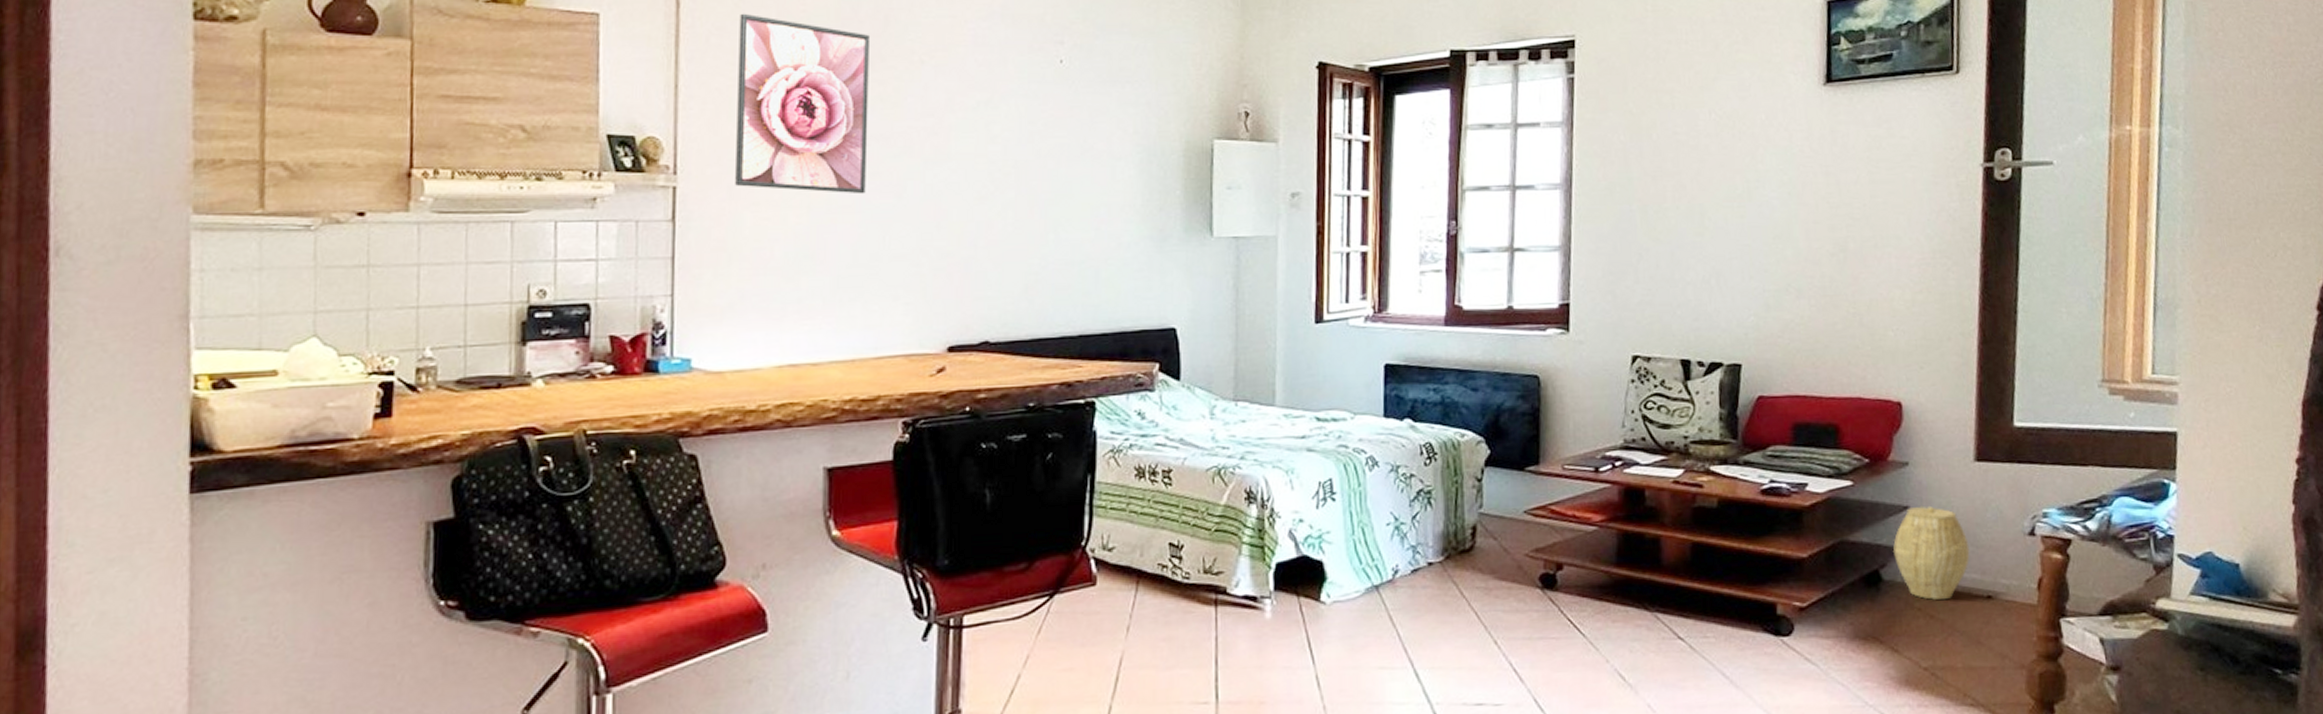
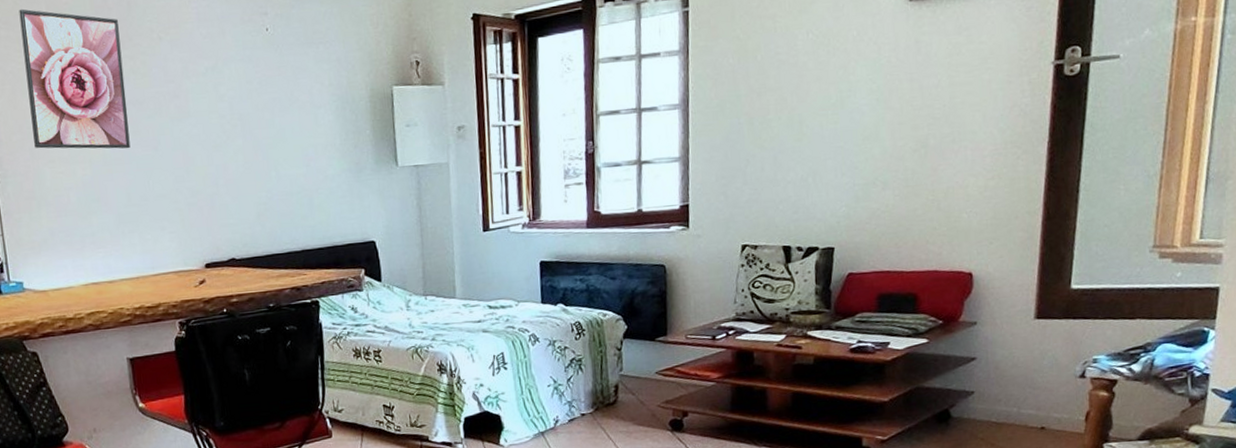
woven basket: present [1893,506,1970,600] -> none [961,357,1028,431]

